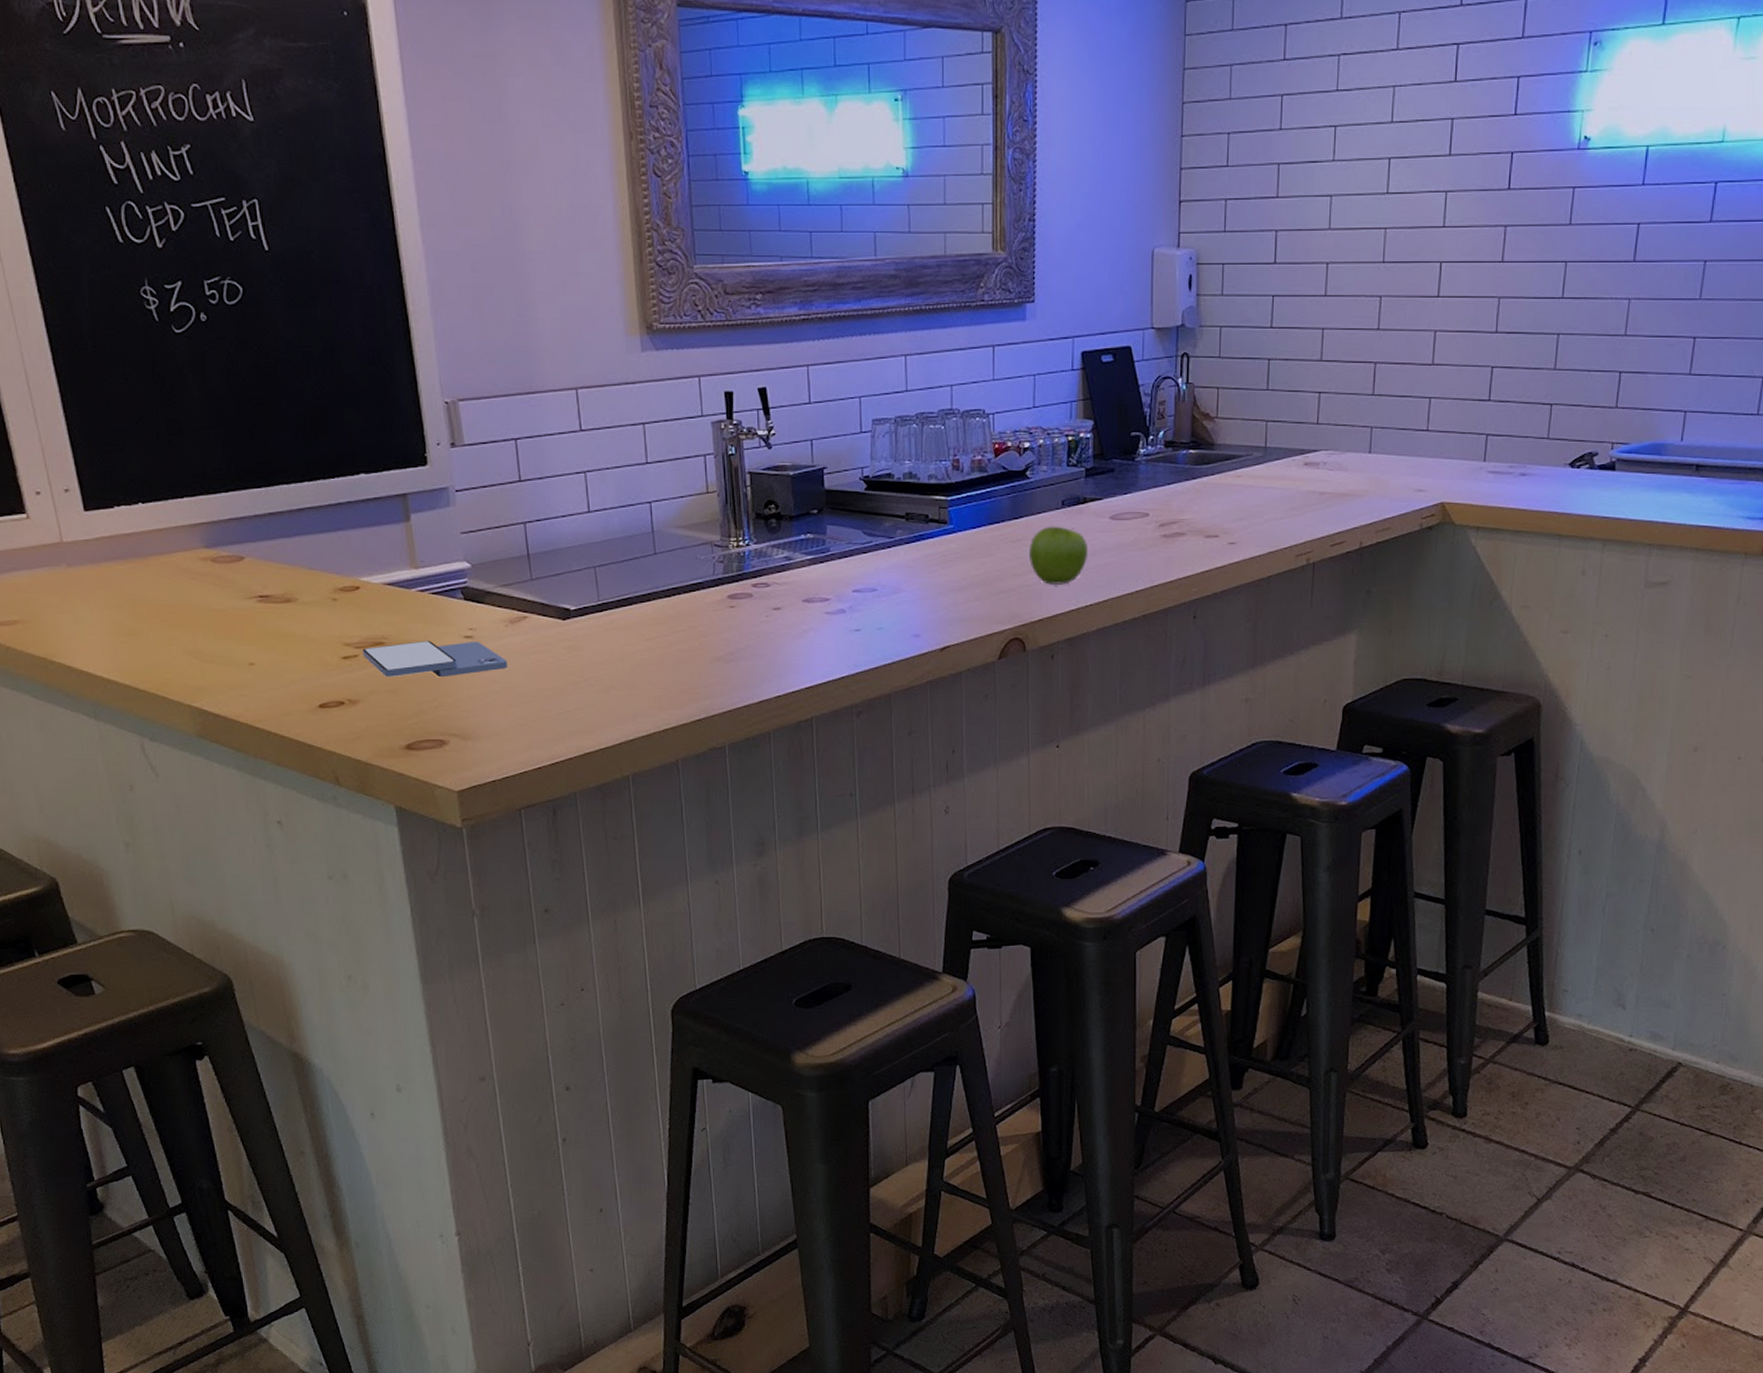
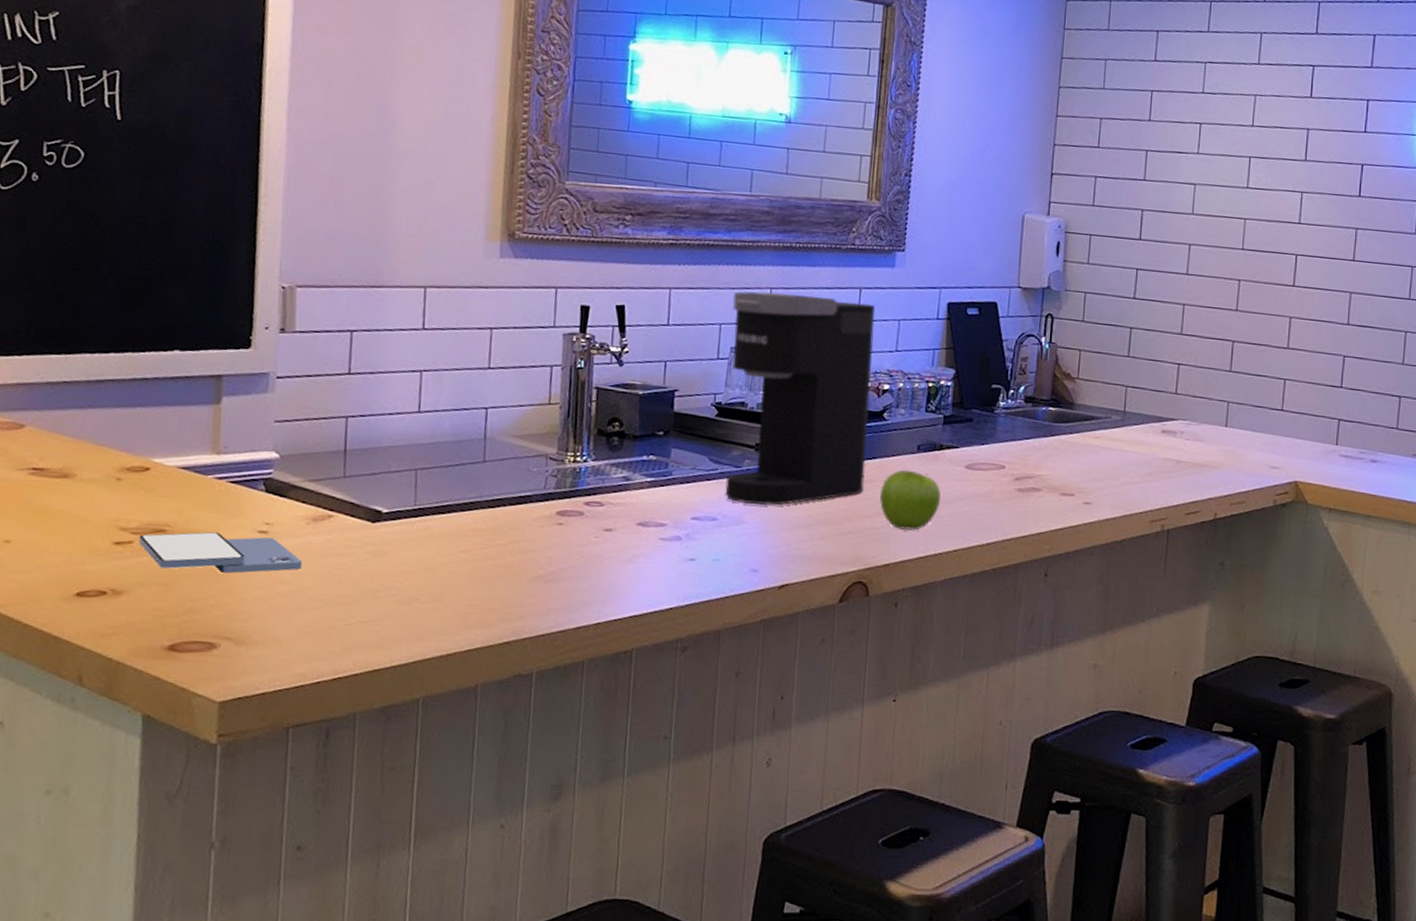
coffee maker: none [869,358,1014,572] -> present [725,291,876,506]

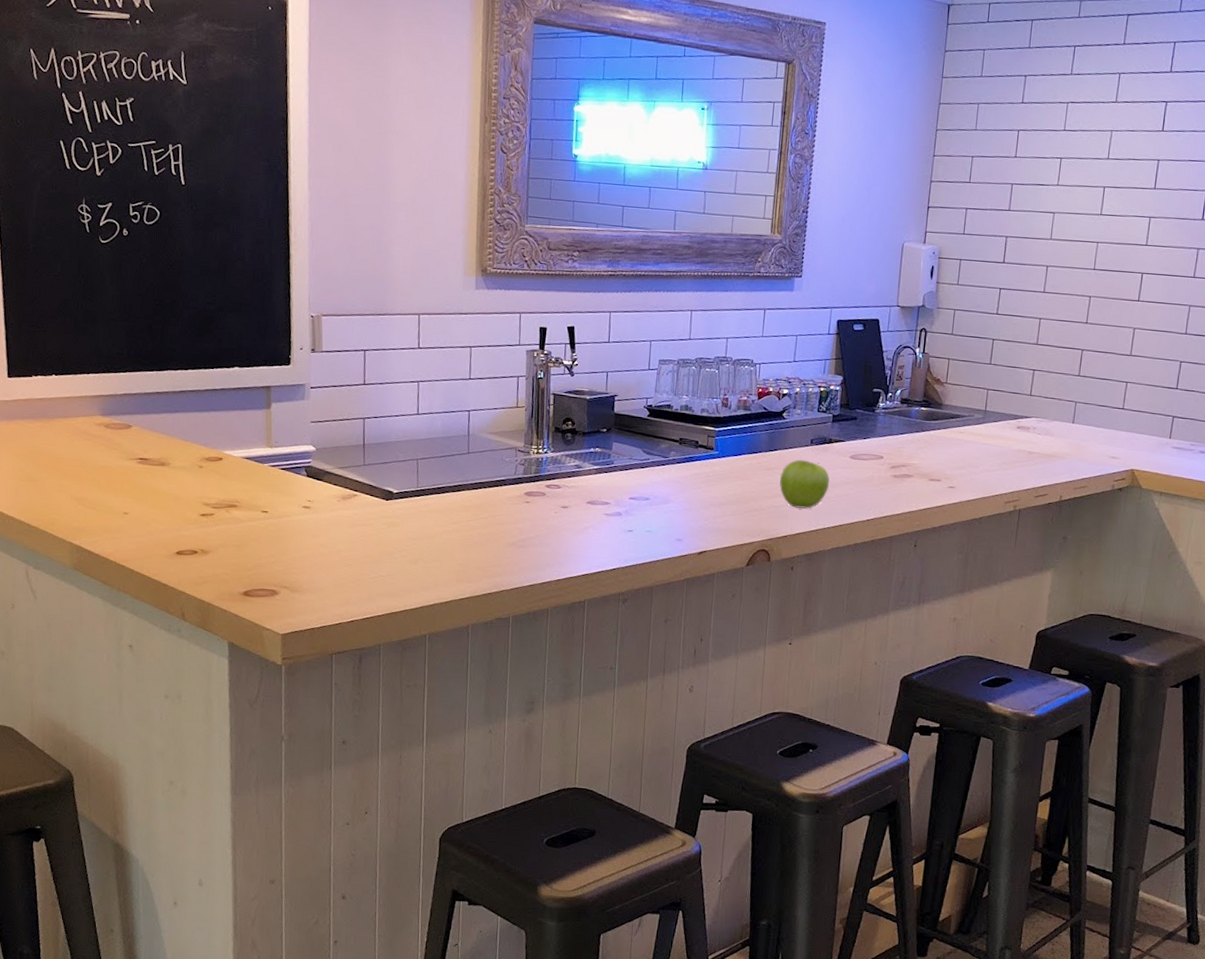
smartphone: present [139,532,303,574] -> none [218,507,337,539]
coffee maker: present [725,291,876,506] -> none [655,313,777,488]

